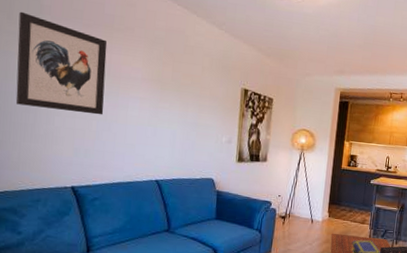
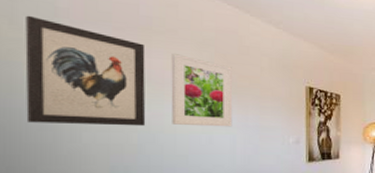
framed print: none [124,50,177,122] -> present [171,54,233,127]

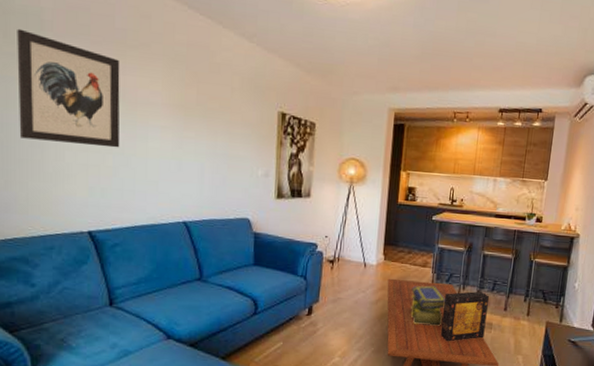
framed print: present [171,54,233,127] -> none [143,70,203,154]

